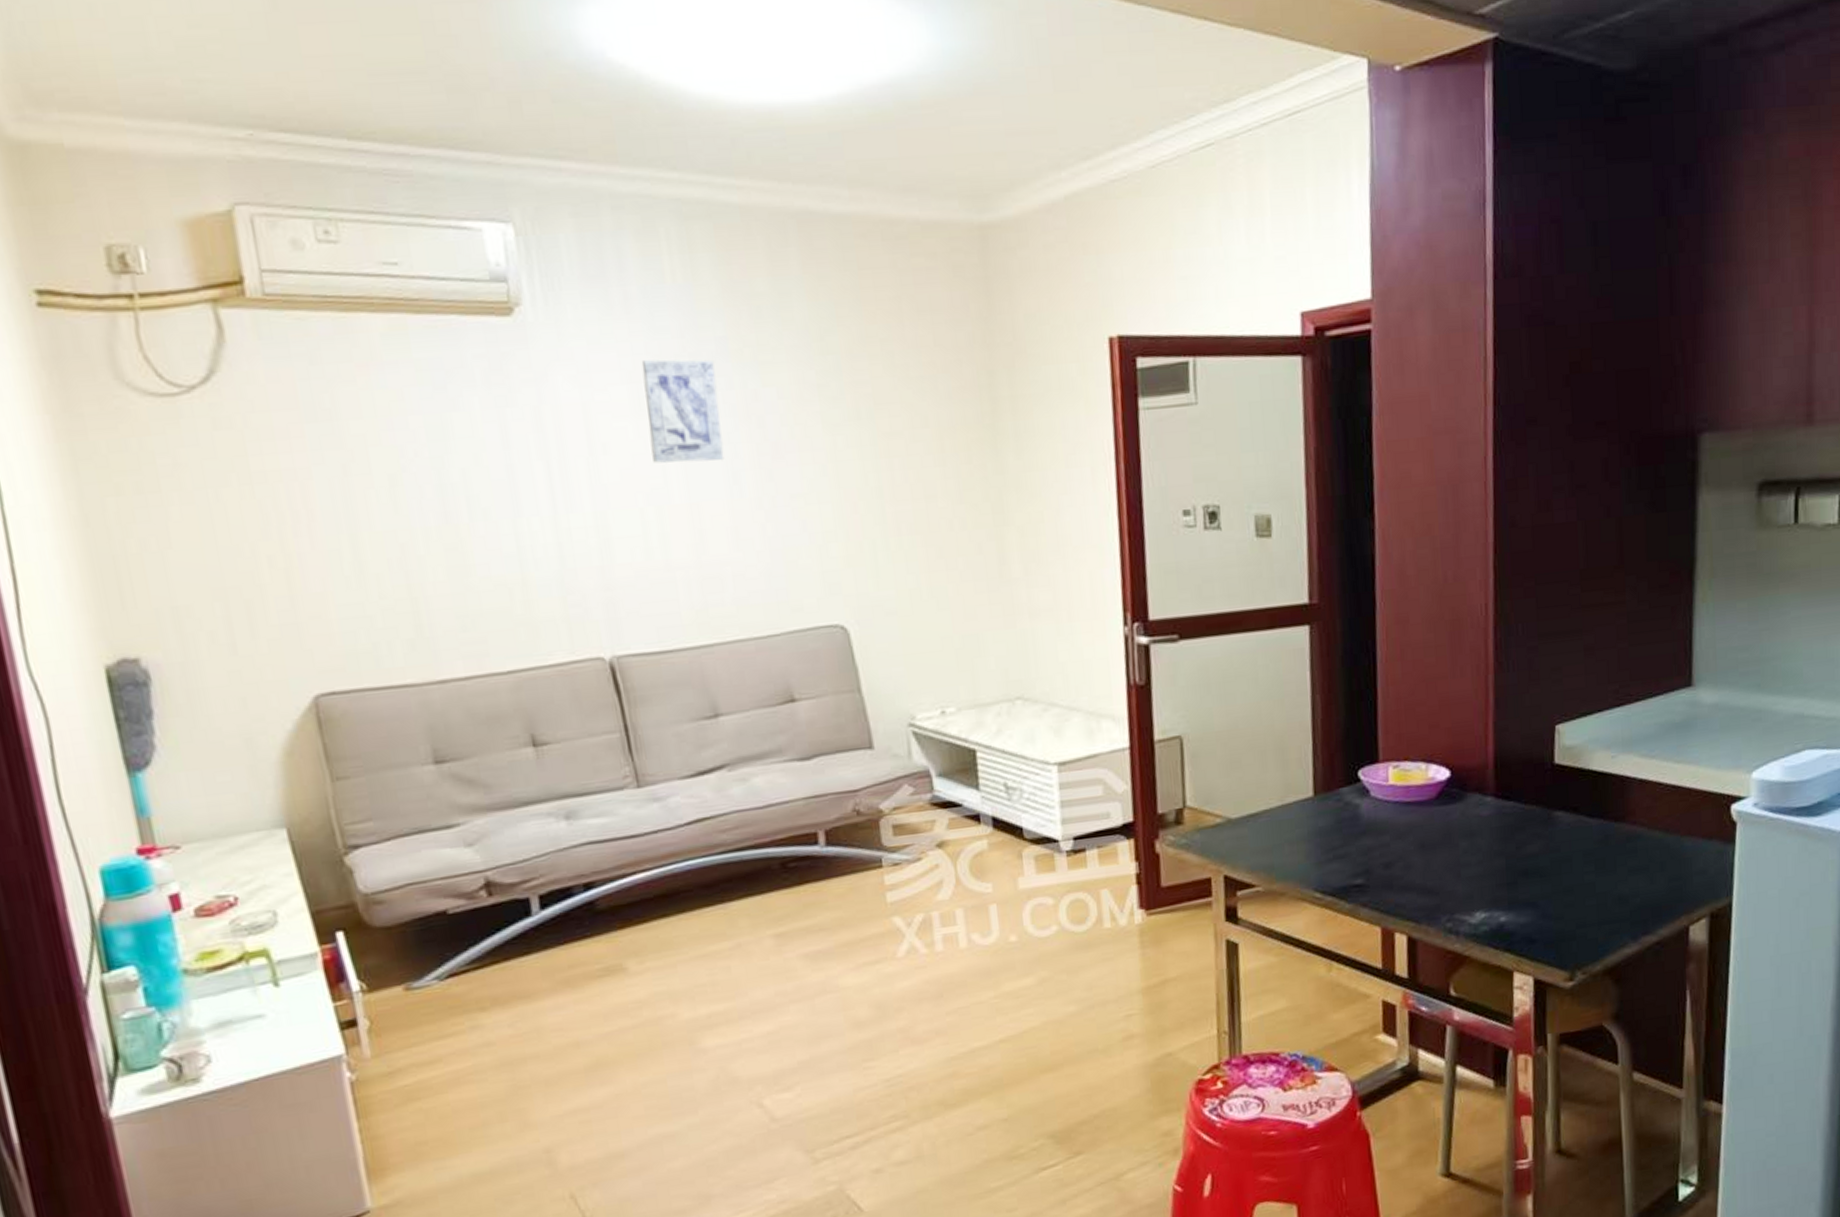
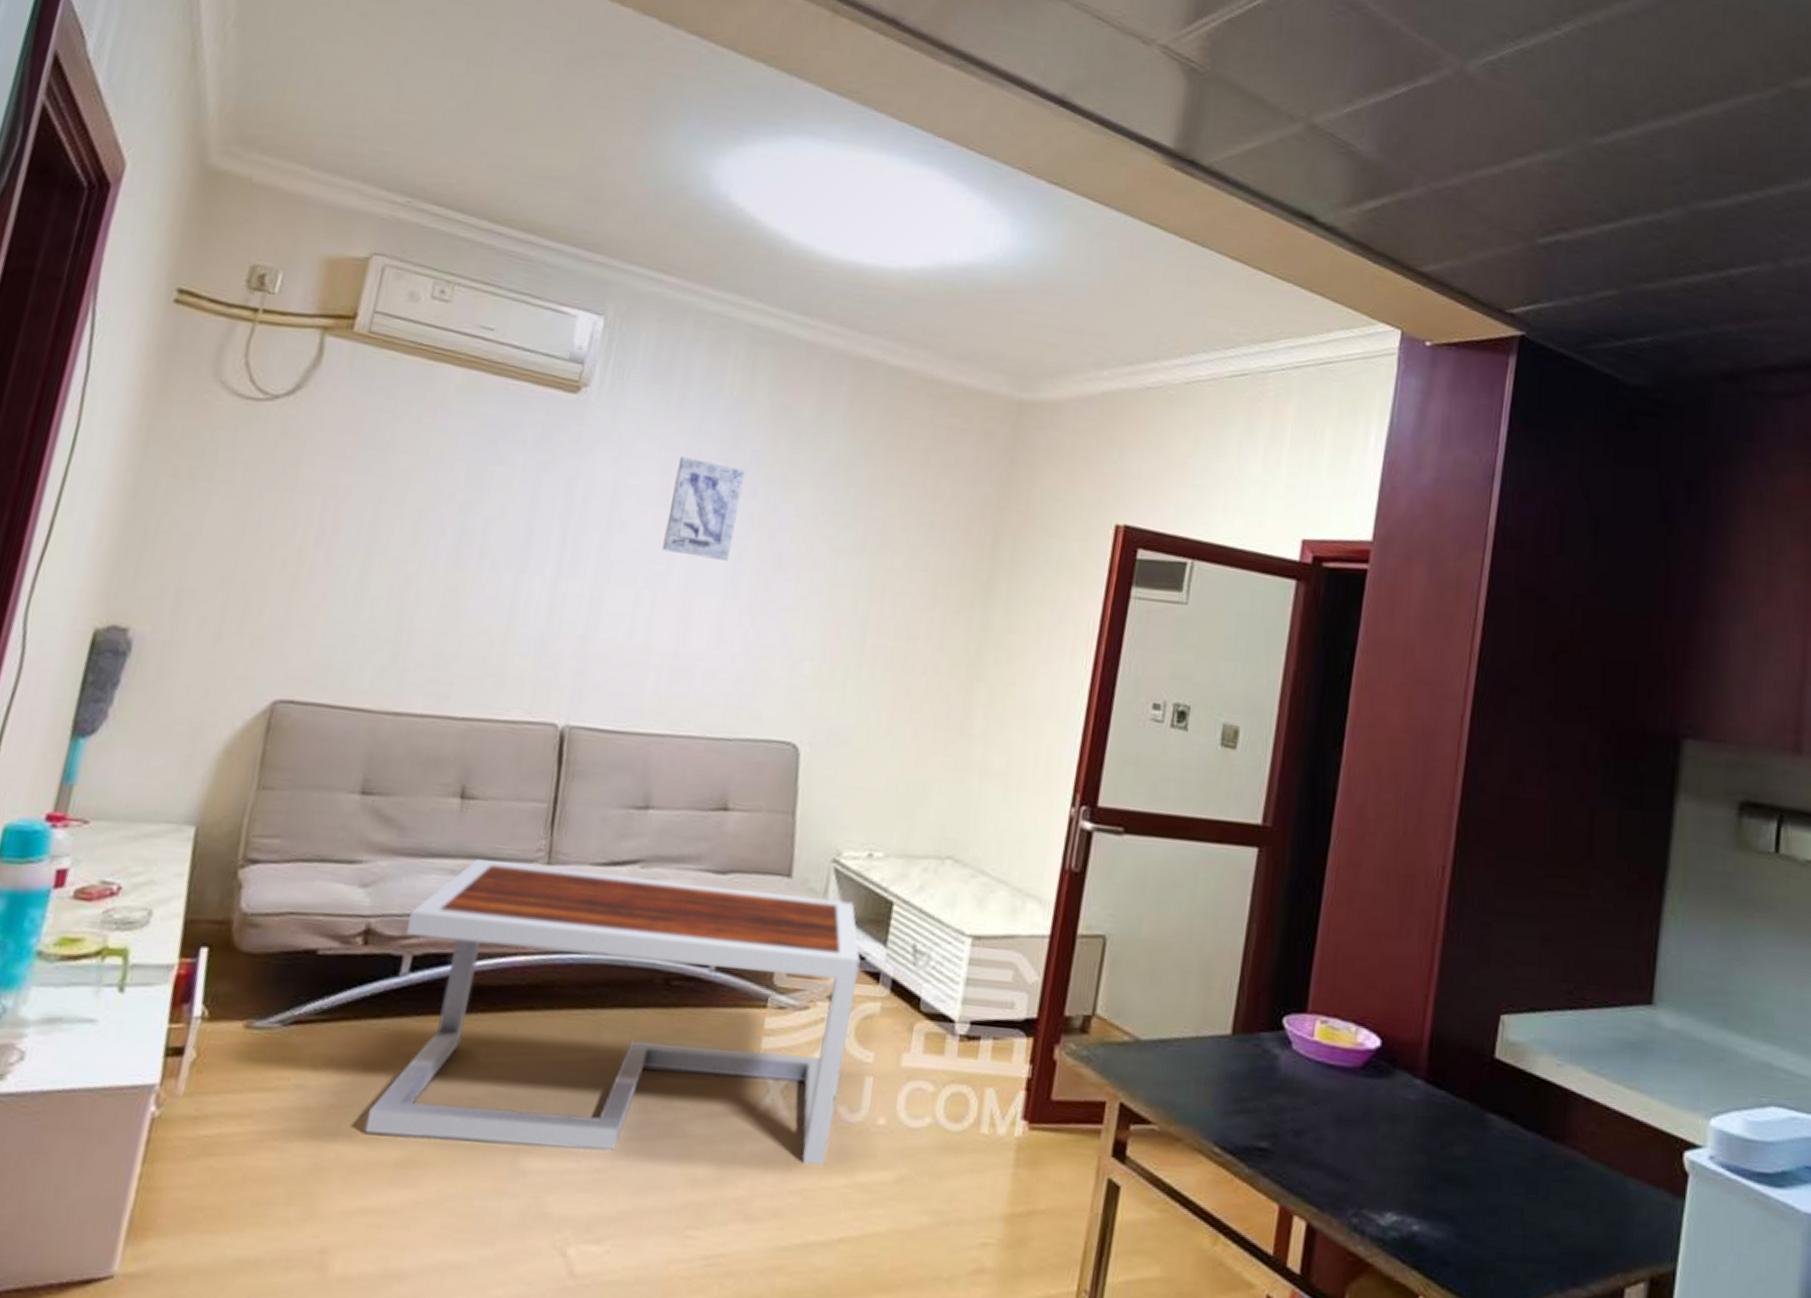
coffee table: none [522,758,972,1051] -> present [364,859,861,1166]

